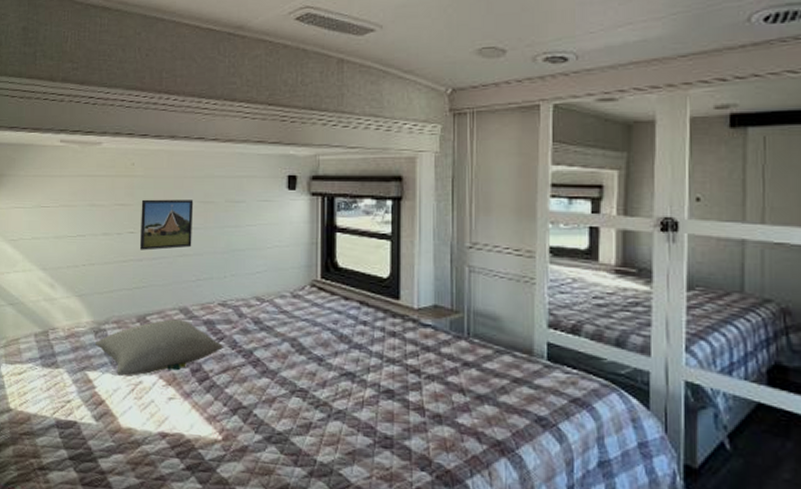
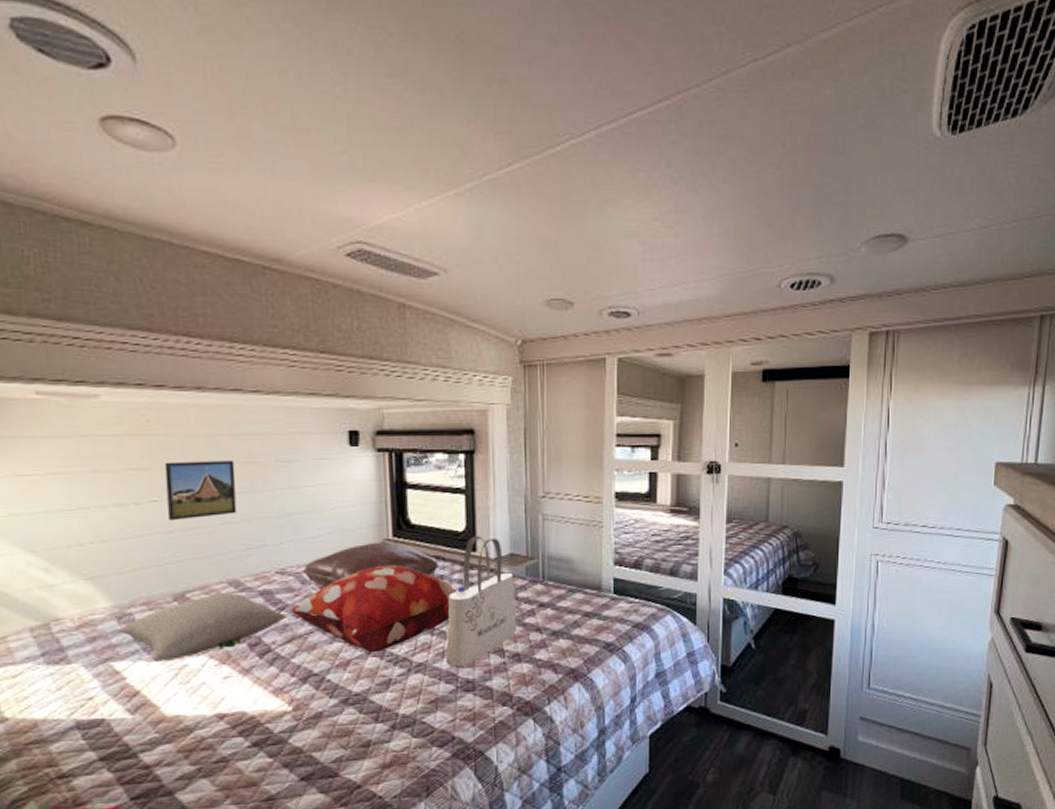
decorative pillow: none [229,305,377,393] -> present [291,565,455,653]
pillow: none [241,282,363,323] -> present [303,542,439,588]
tote bag: none [365,283,439,421] -> present [446,536,518,668]

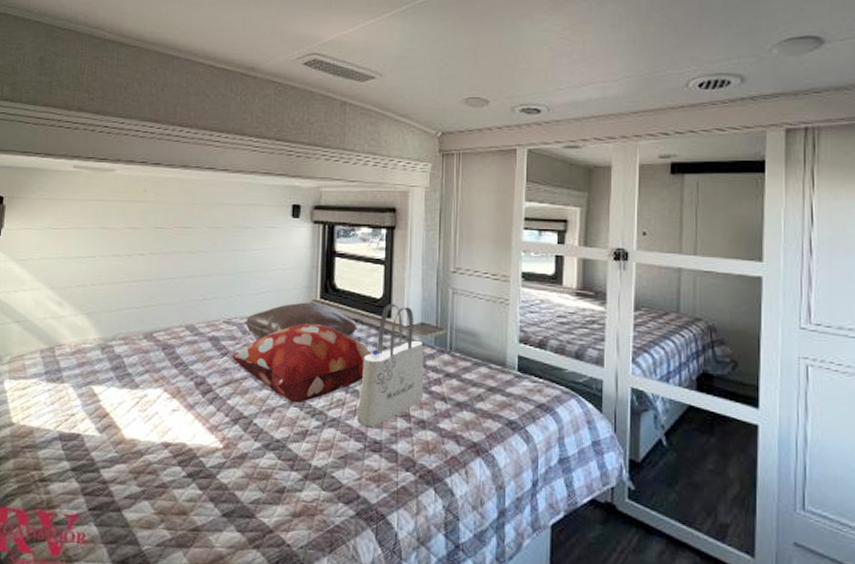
pillow: present [118,593,286,662] -> none [101,336,227,390]
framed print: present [164,460,237,521] -> none [148,223,203,272]

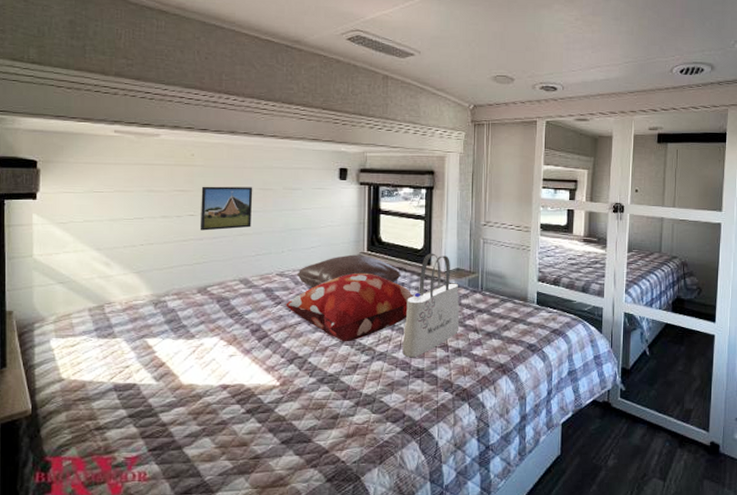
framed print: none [148,223,203,272] -> present [200,186,253,231]

